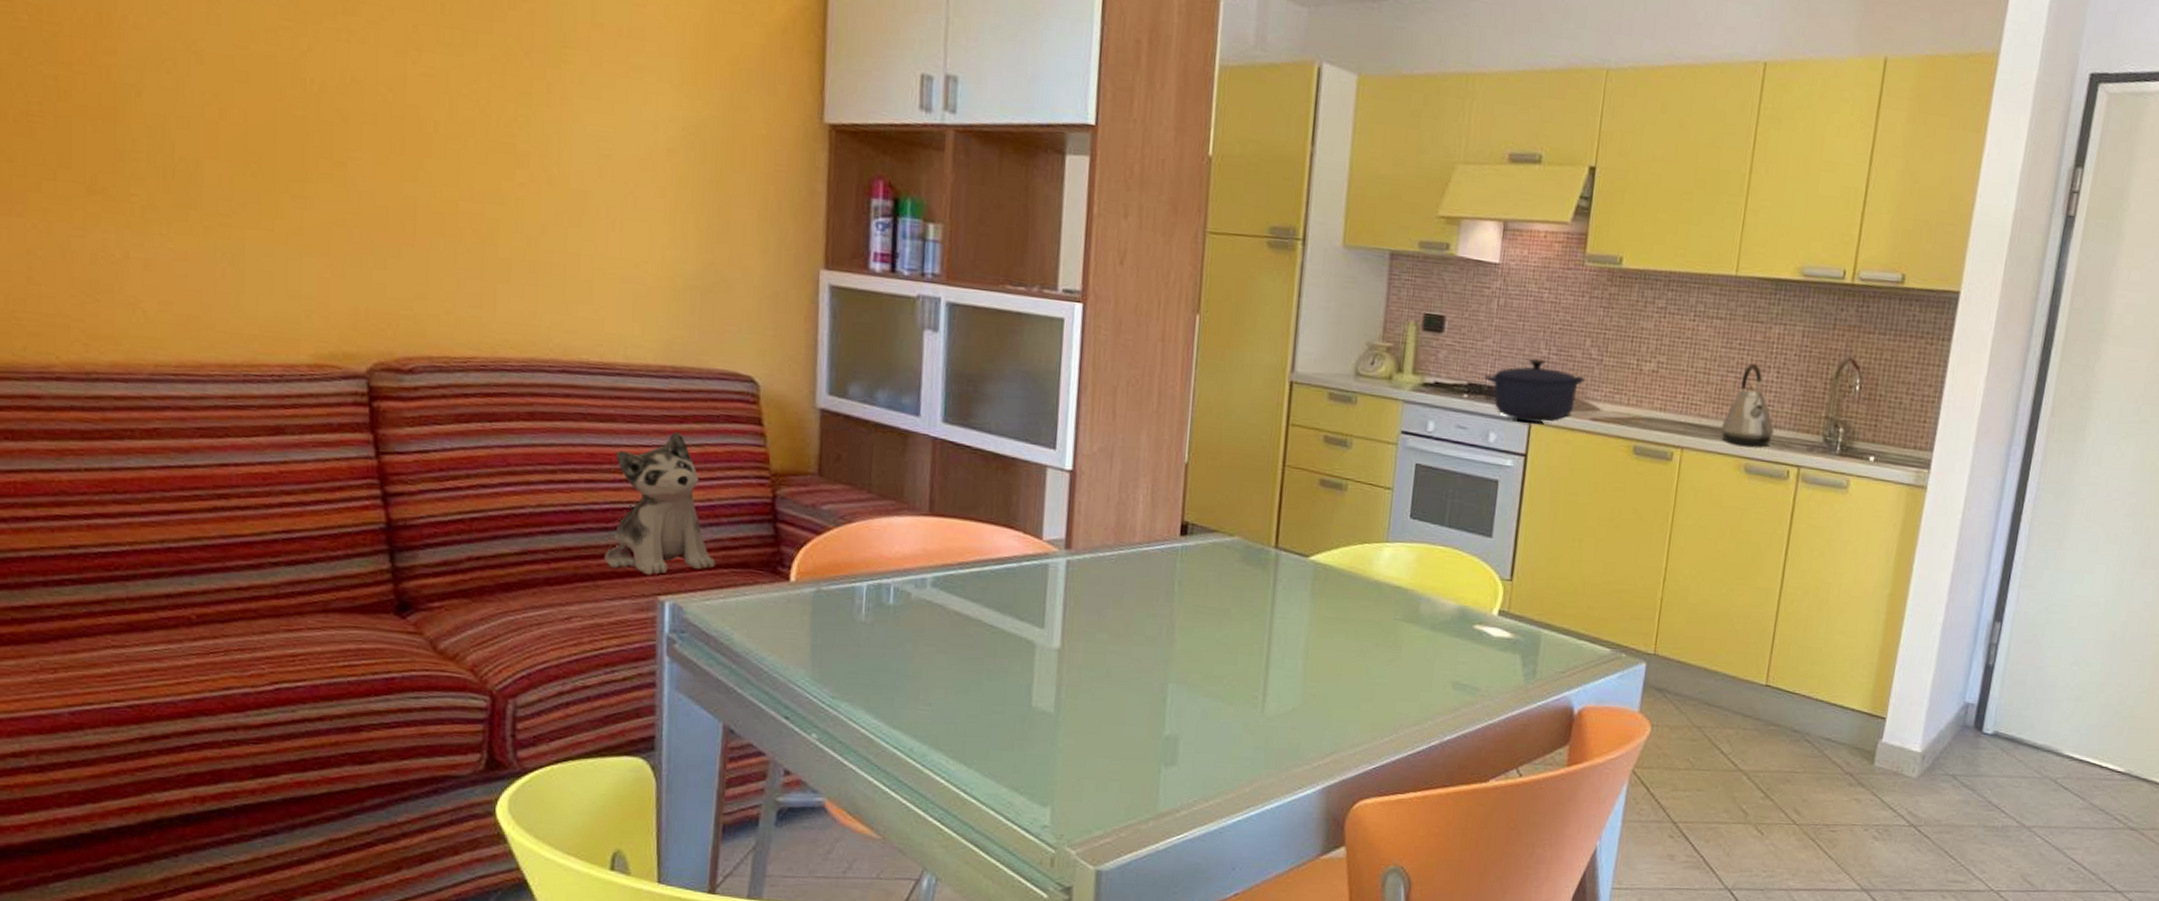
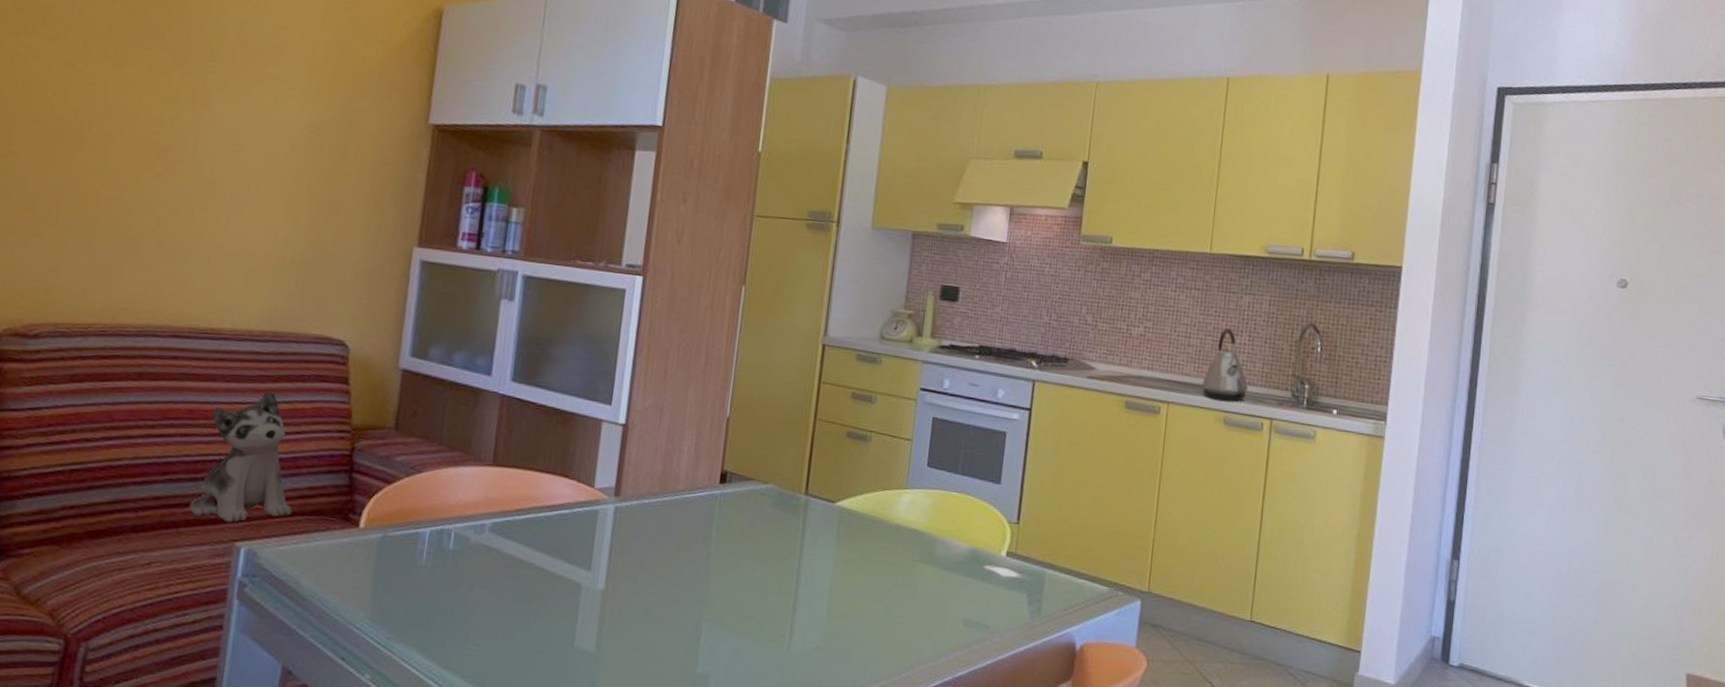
cooking pot: present [1484,358,1585,423] -> none [993,323,1082,381]

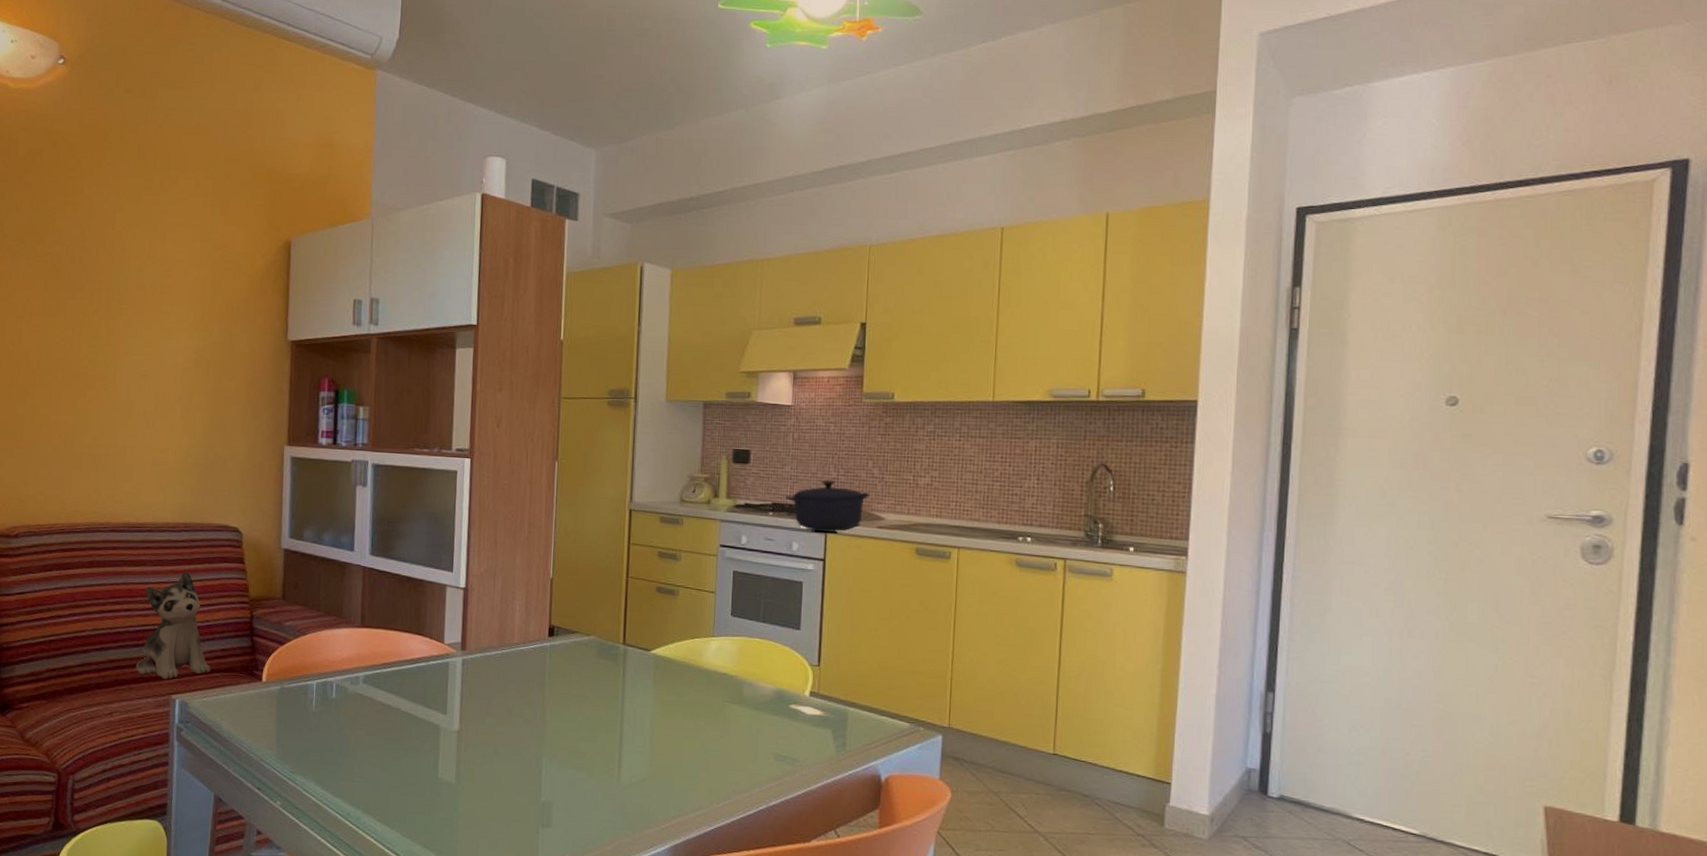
cooking pot: none [993,323,1082,381] -> present [785,479,870,532]
kettle: present [1201,328,1248,403] -> none [991,473,1040,545]

